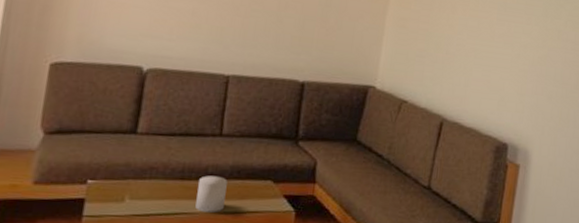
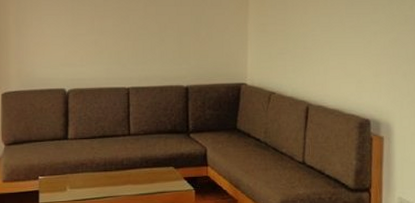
candle: present [195,175,228,213] -> none [118,166,139,195]

